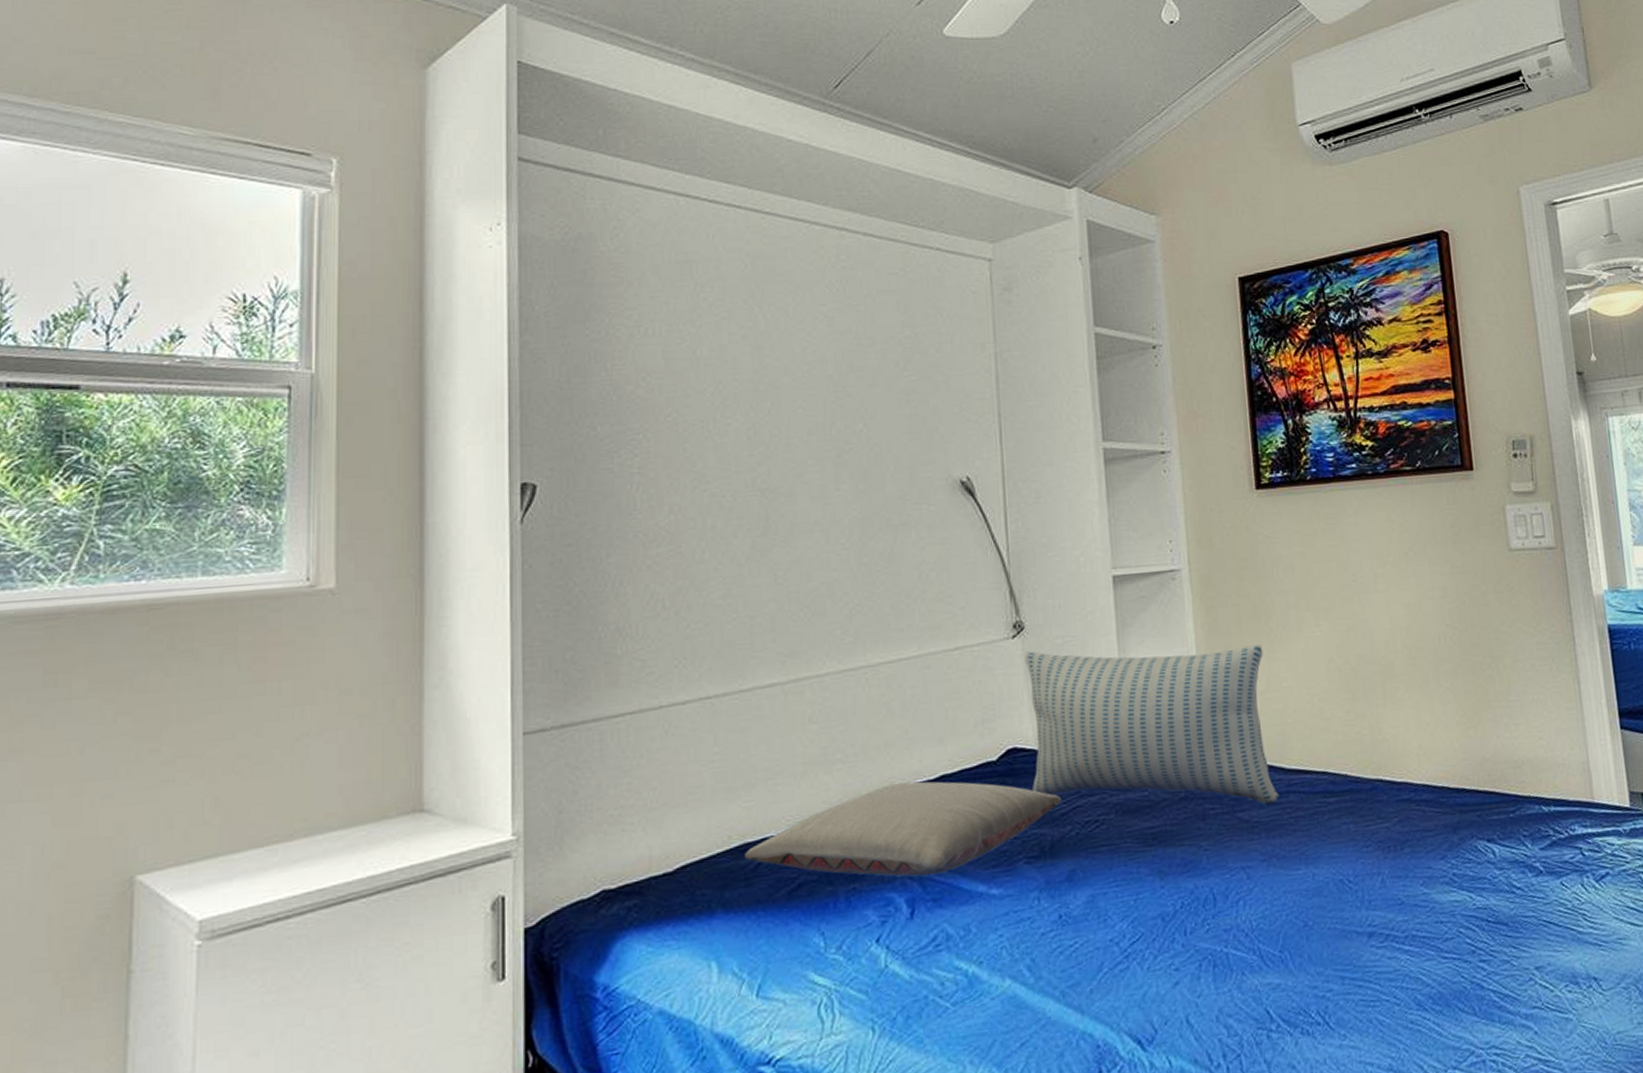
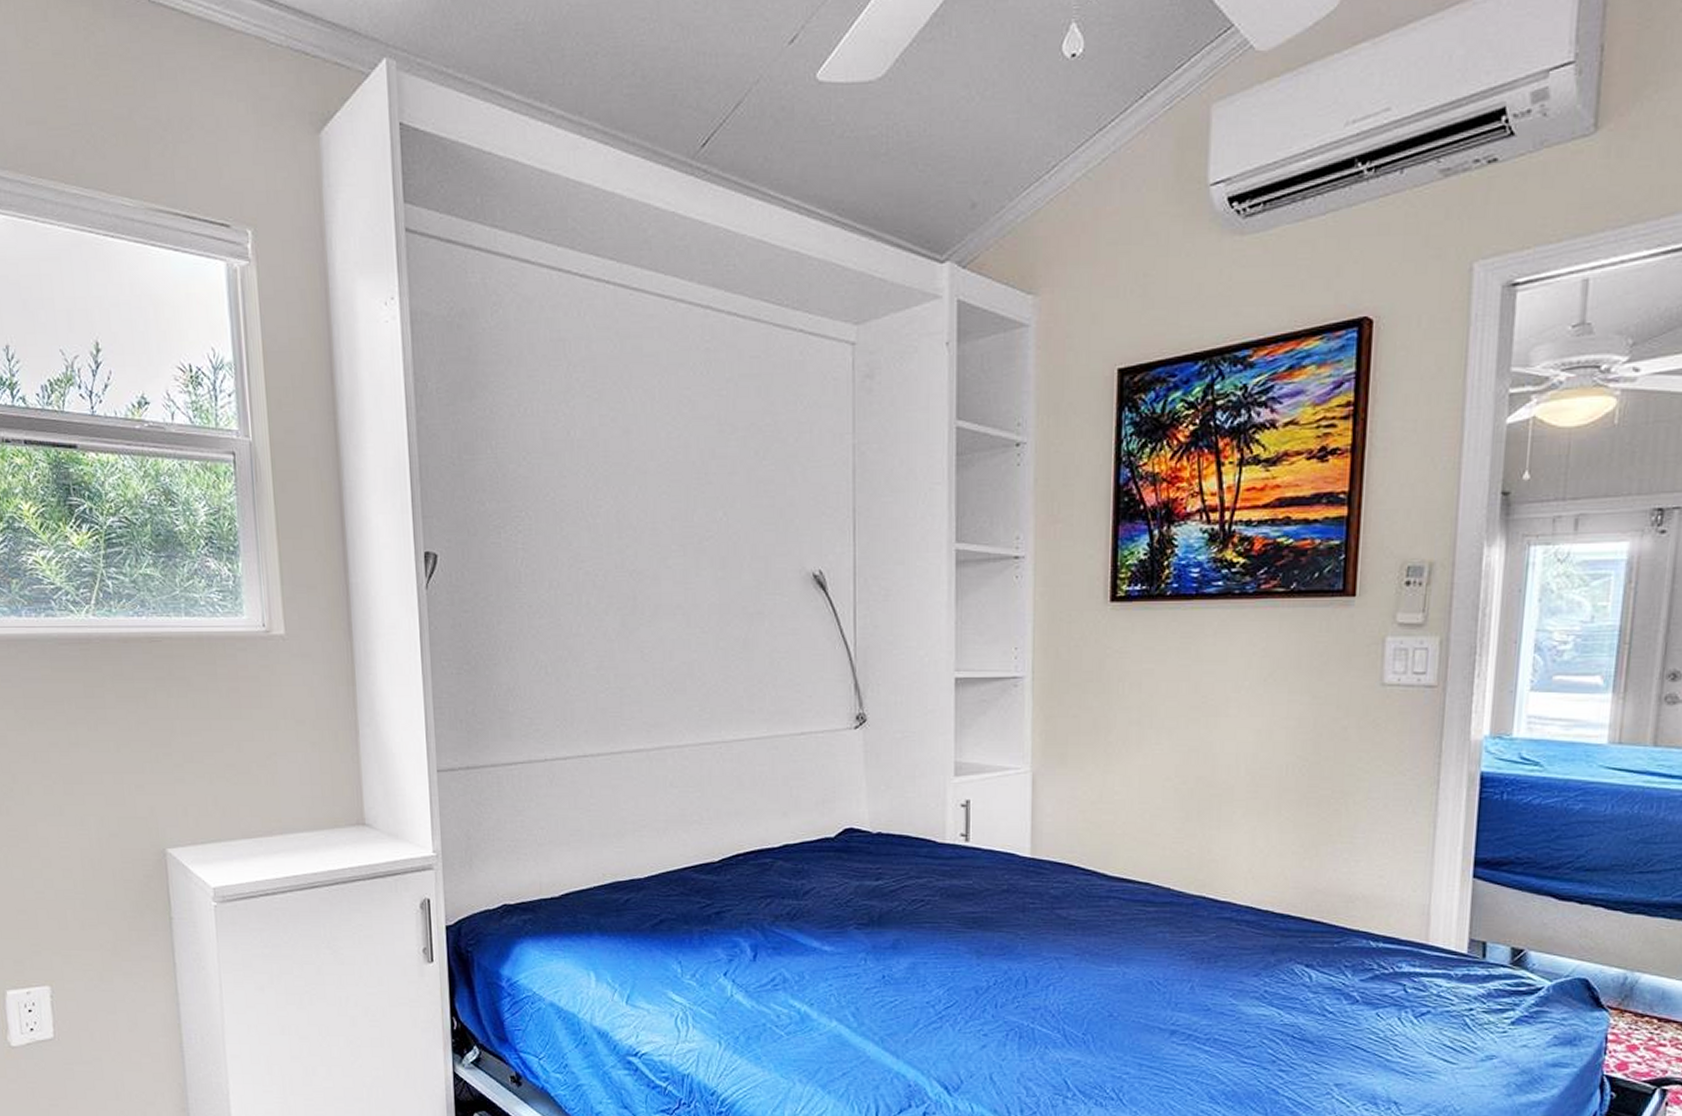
pillow: present [744,781,1061,877] -> none [615,847,891,928]
pillow: present [1025,645,1280,804] -> none [865,743,1100,906]

